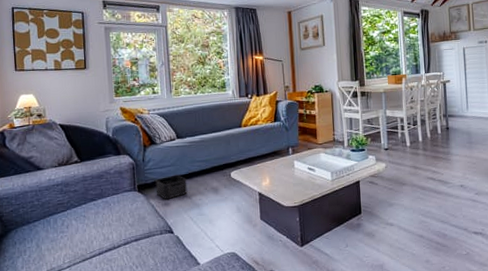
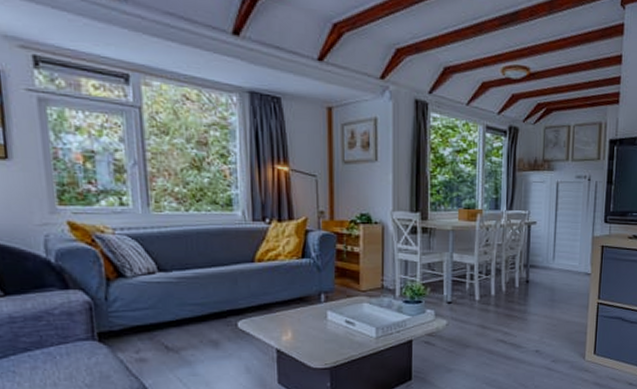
storage bin: present [155,175,188,199] -> none [125,321,174,353]

